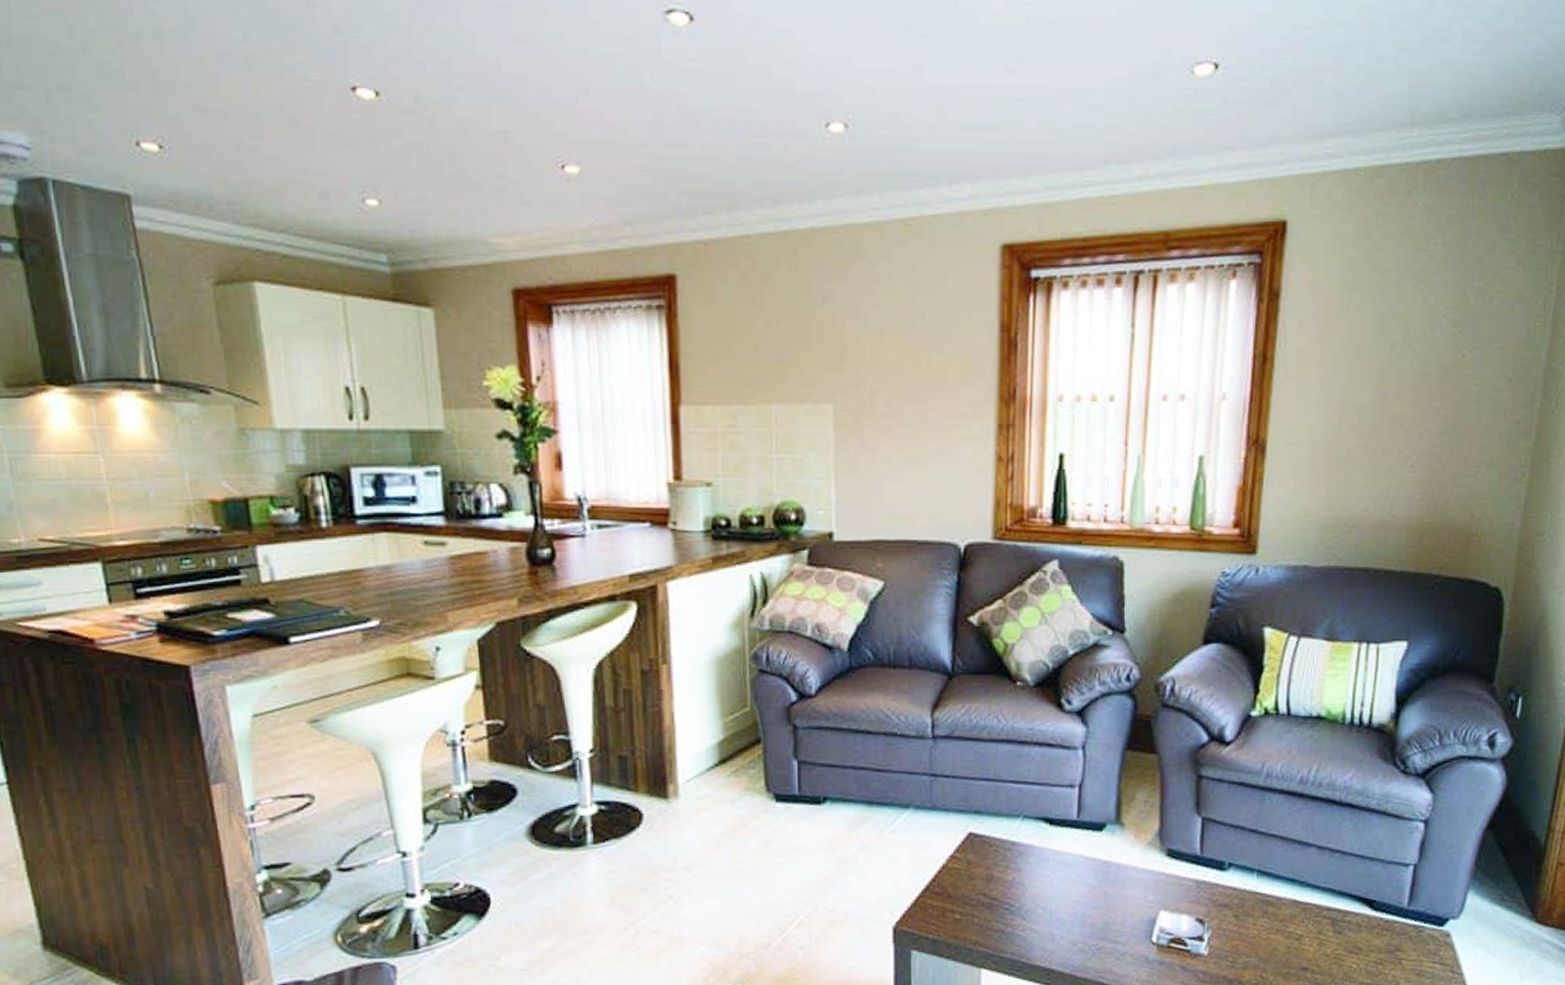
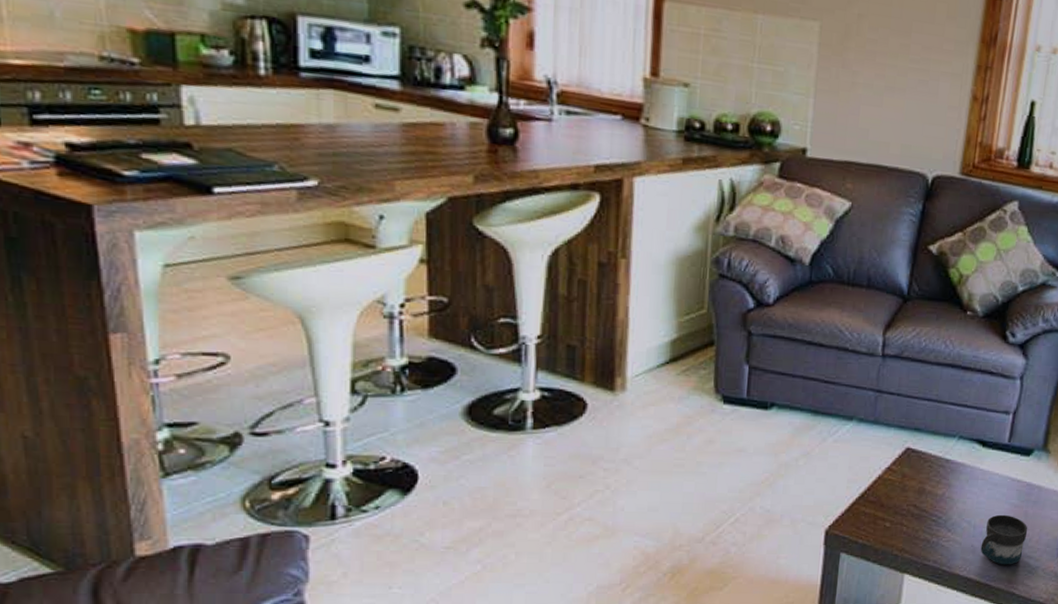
mug: none [1060,897,1110,953] -> present [980,514,1028,565]

